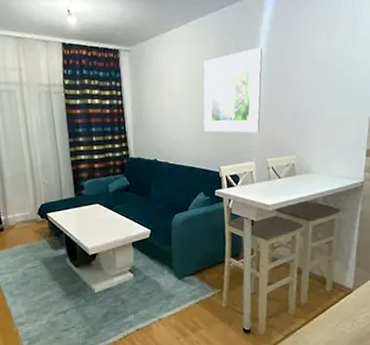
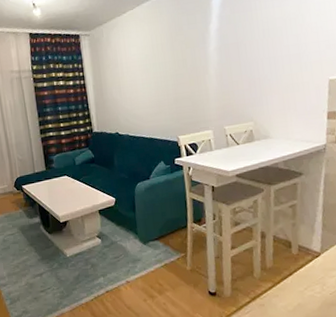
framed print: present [203,47,263,133] -> none [158,20,216,105]

